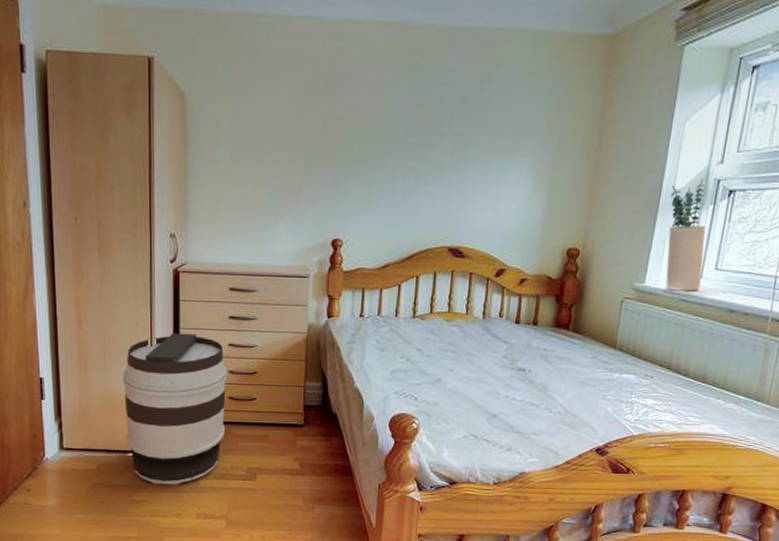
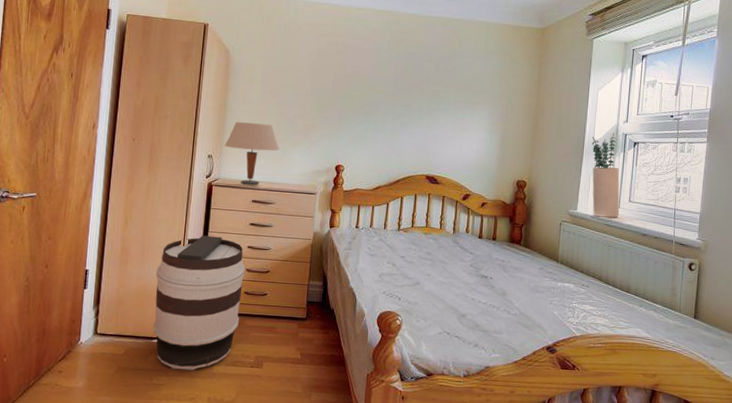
table lamp: none [189,189,259,270] -> present [224,122,280,186]

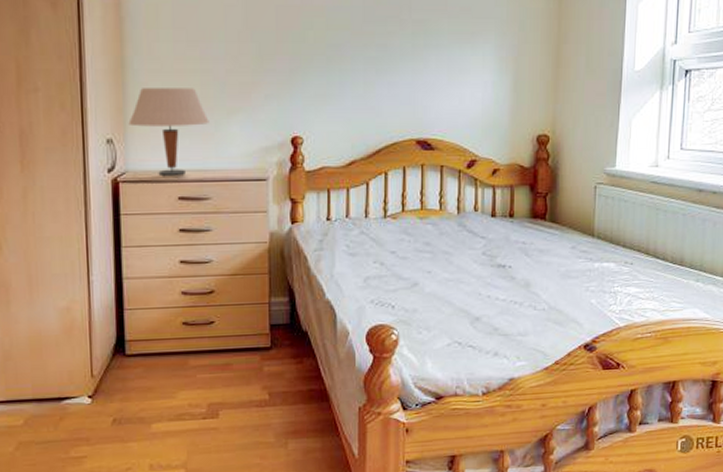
barrel: present [153,235,245,371] -> none [53,252,180,435]
vase: present [592,133,620,218] -> none [632,60,669,173]

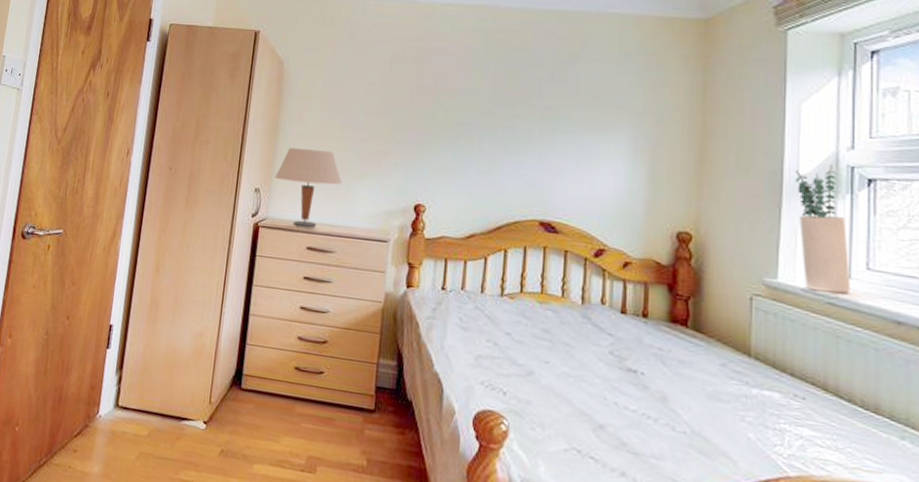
vase: none [632,60,669,173] -> present [796,165,851,294]

